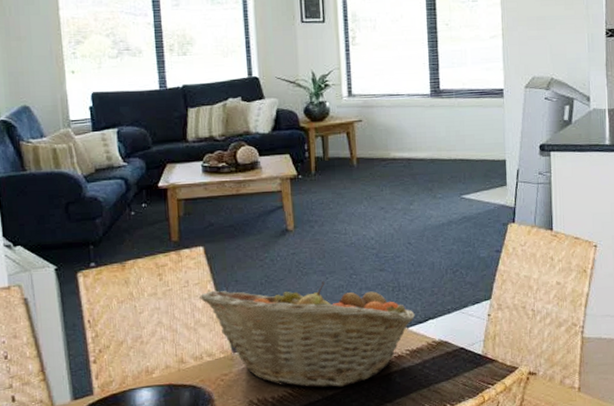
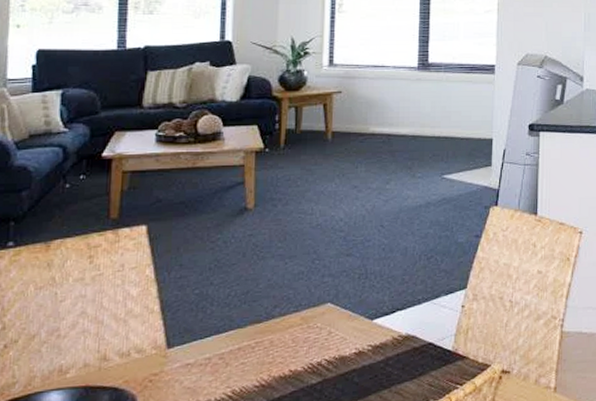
fruit basket: present [199,281,415,388] -> none [135,267,381,390]

